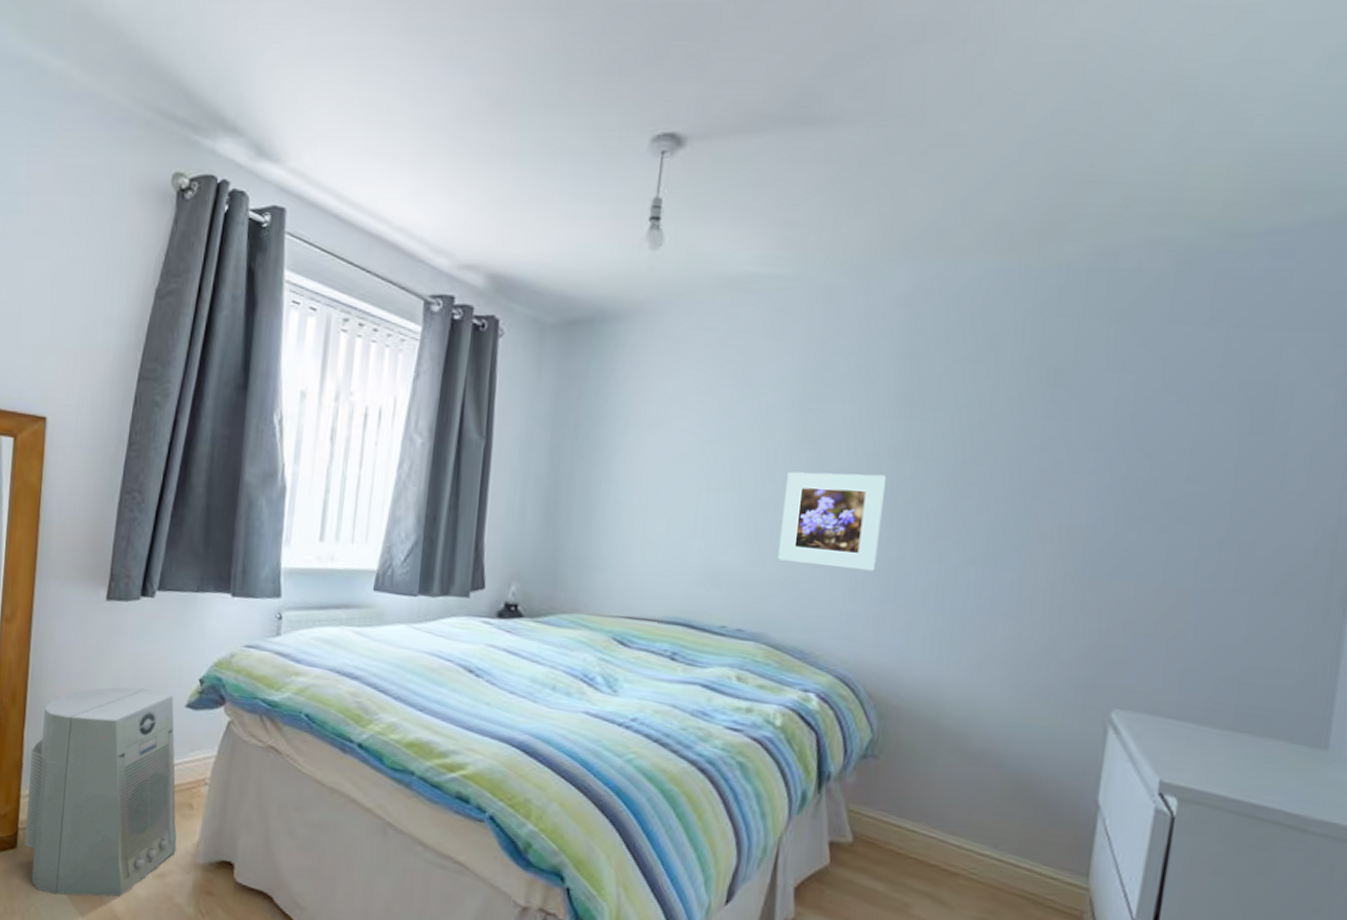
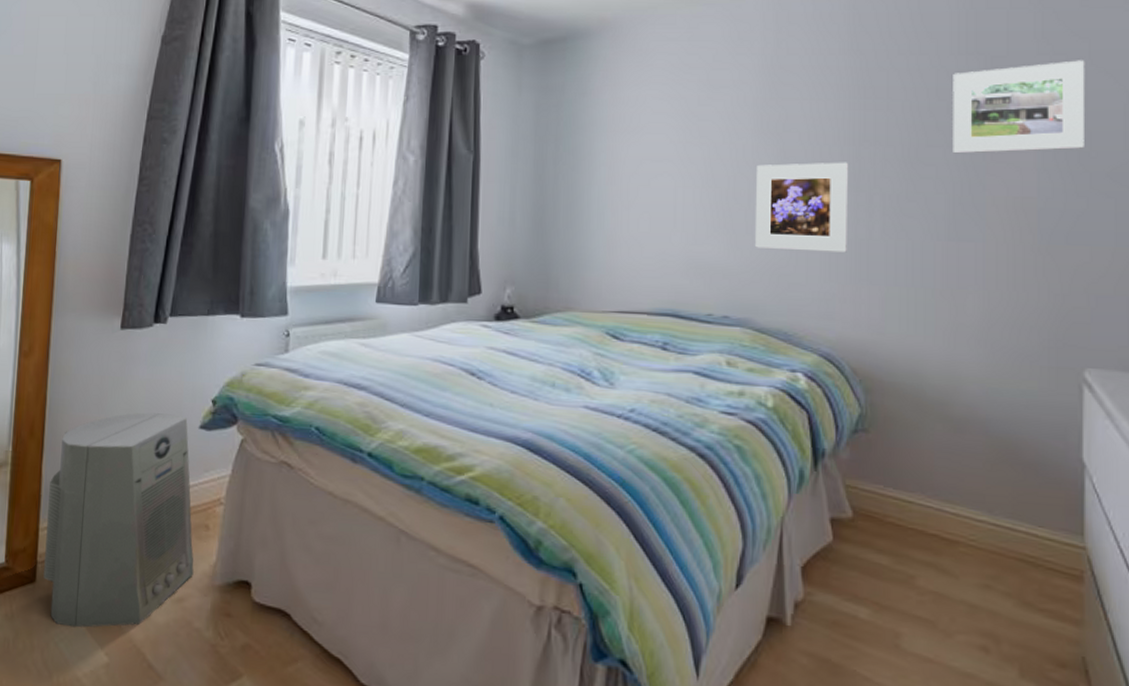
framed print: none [1000,380,1157,478] -> present [953,60,1085,154]

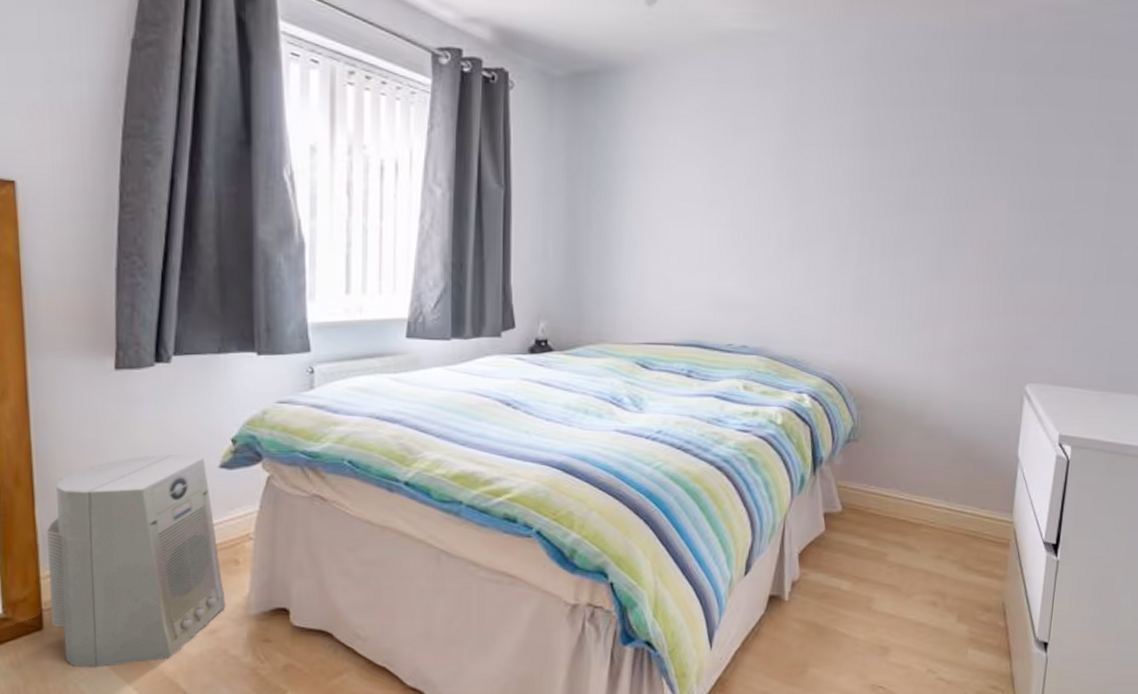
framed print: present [754,162,848,253] -> none [771,206,856,288]
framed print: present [953,60,1085,154] -> none [943,121,1053,202]

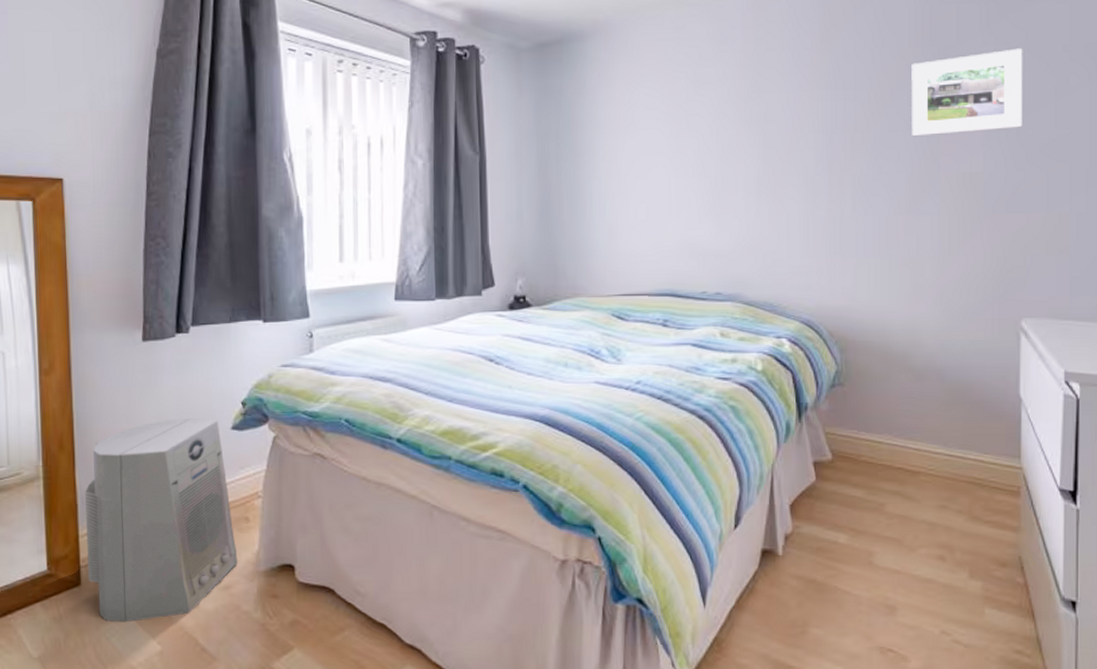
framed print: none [943,121,1053,202] -> present [911,48,1023,137]

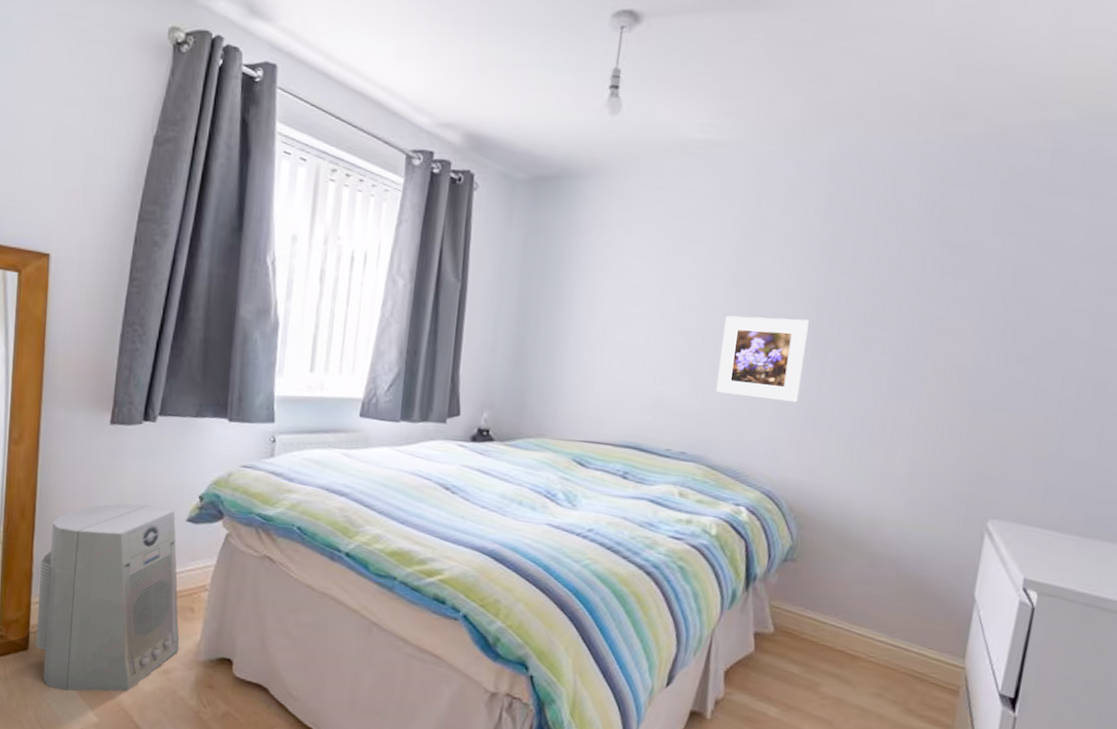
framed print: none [741,148,823,231] -> present [715,315,809,403]
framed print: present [911,48,1023,137] -> none [904,242,1034,325]

